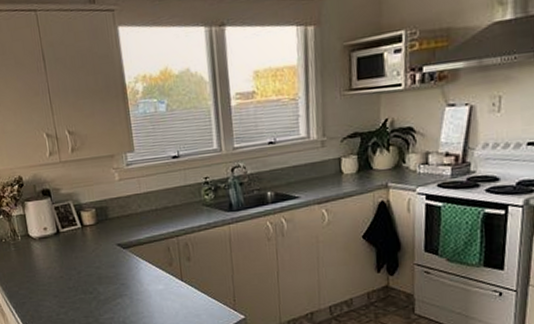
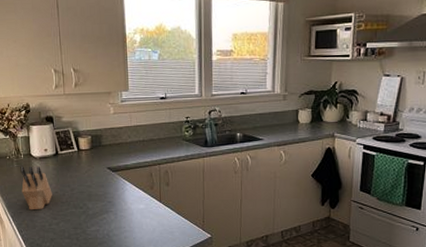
knife block: none [18,248,57,300] -> present [20,166,52,211]

